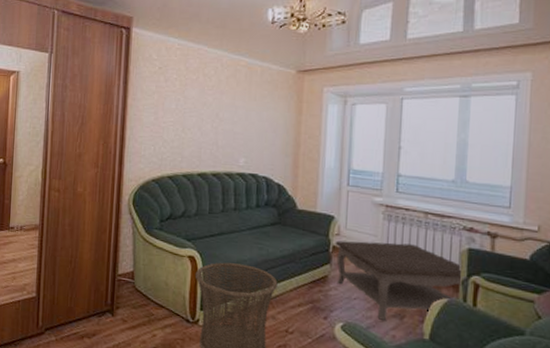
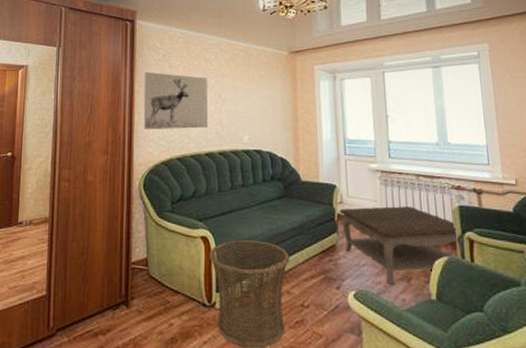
wall art: none [135,85,205,148] -> present [143,72,209,130]

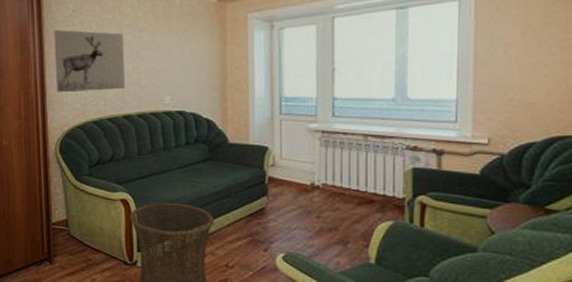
coffee table: present [339,206,458,284] -> none [270,169,408,248]

